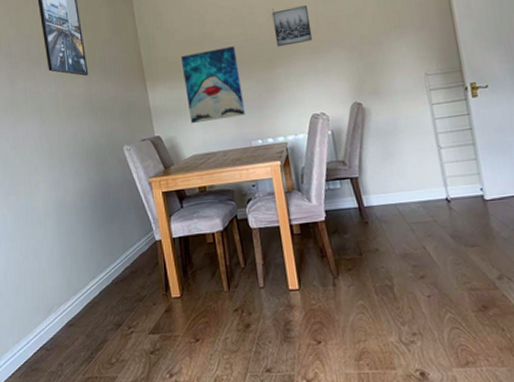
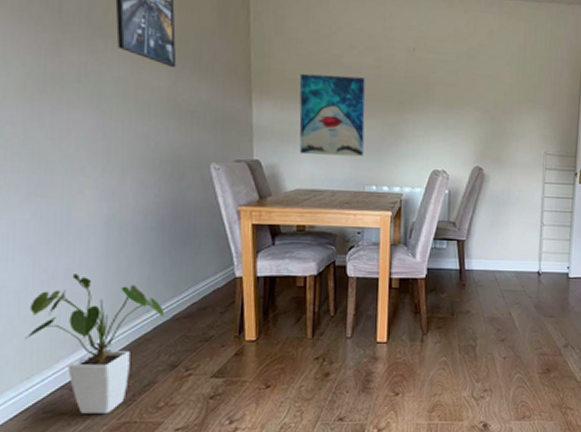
house plant: none [13,252,107,371] -> present [25,274,165,415]
wall art: present [271,5,313,47] -> none [410,51,450,94]

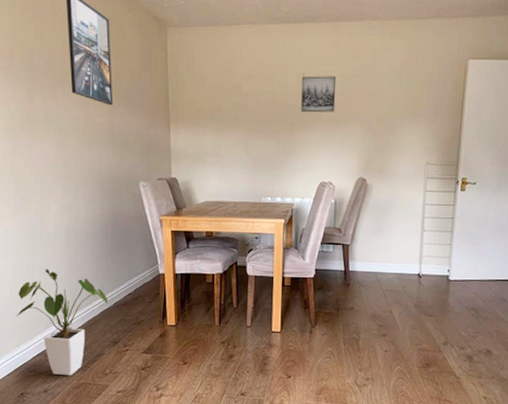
wall art: present [299,73,366,157] -> none [207,102,262,173]
wall art: none [410,51,450,94] -> present [300,76,337,113]

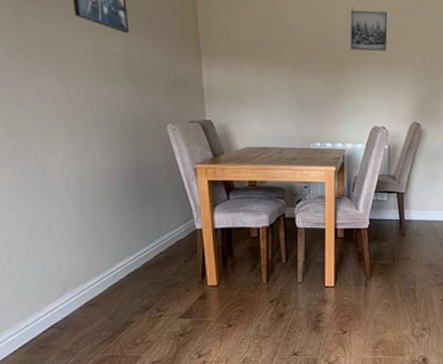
house plant: present [16,269,109,376] -> none [17,227,136,350]

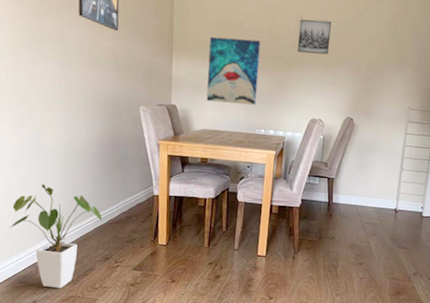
house plant: none [17,227,136,350] -> present [9,184,103,289]
wall art: none [244,35,308,116] -> present [206,36,261,106]

